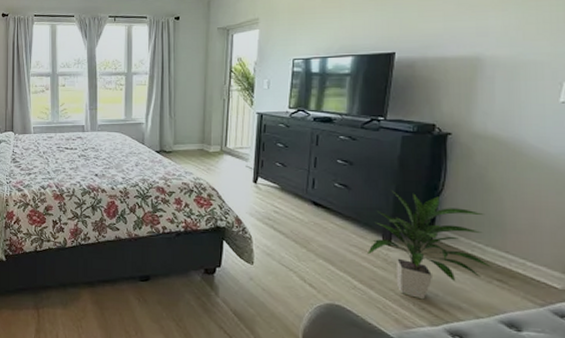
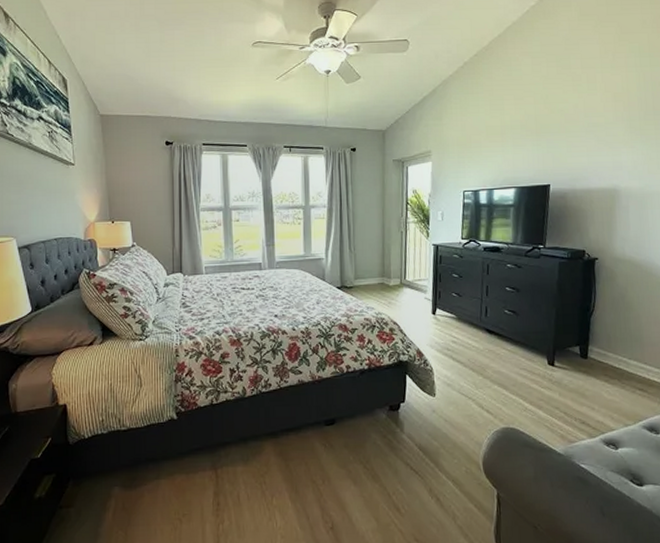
indoor plant: present [367,189,492,300] -> none [535,313,635,414]

